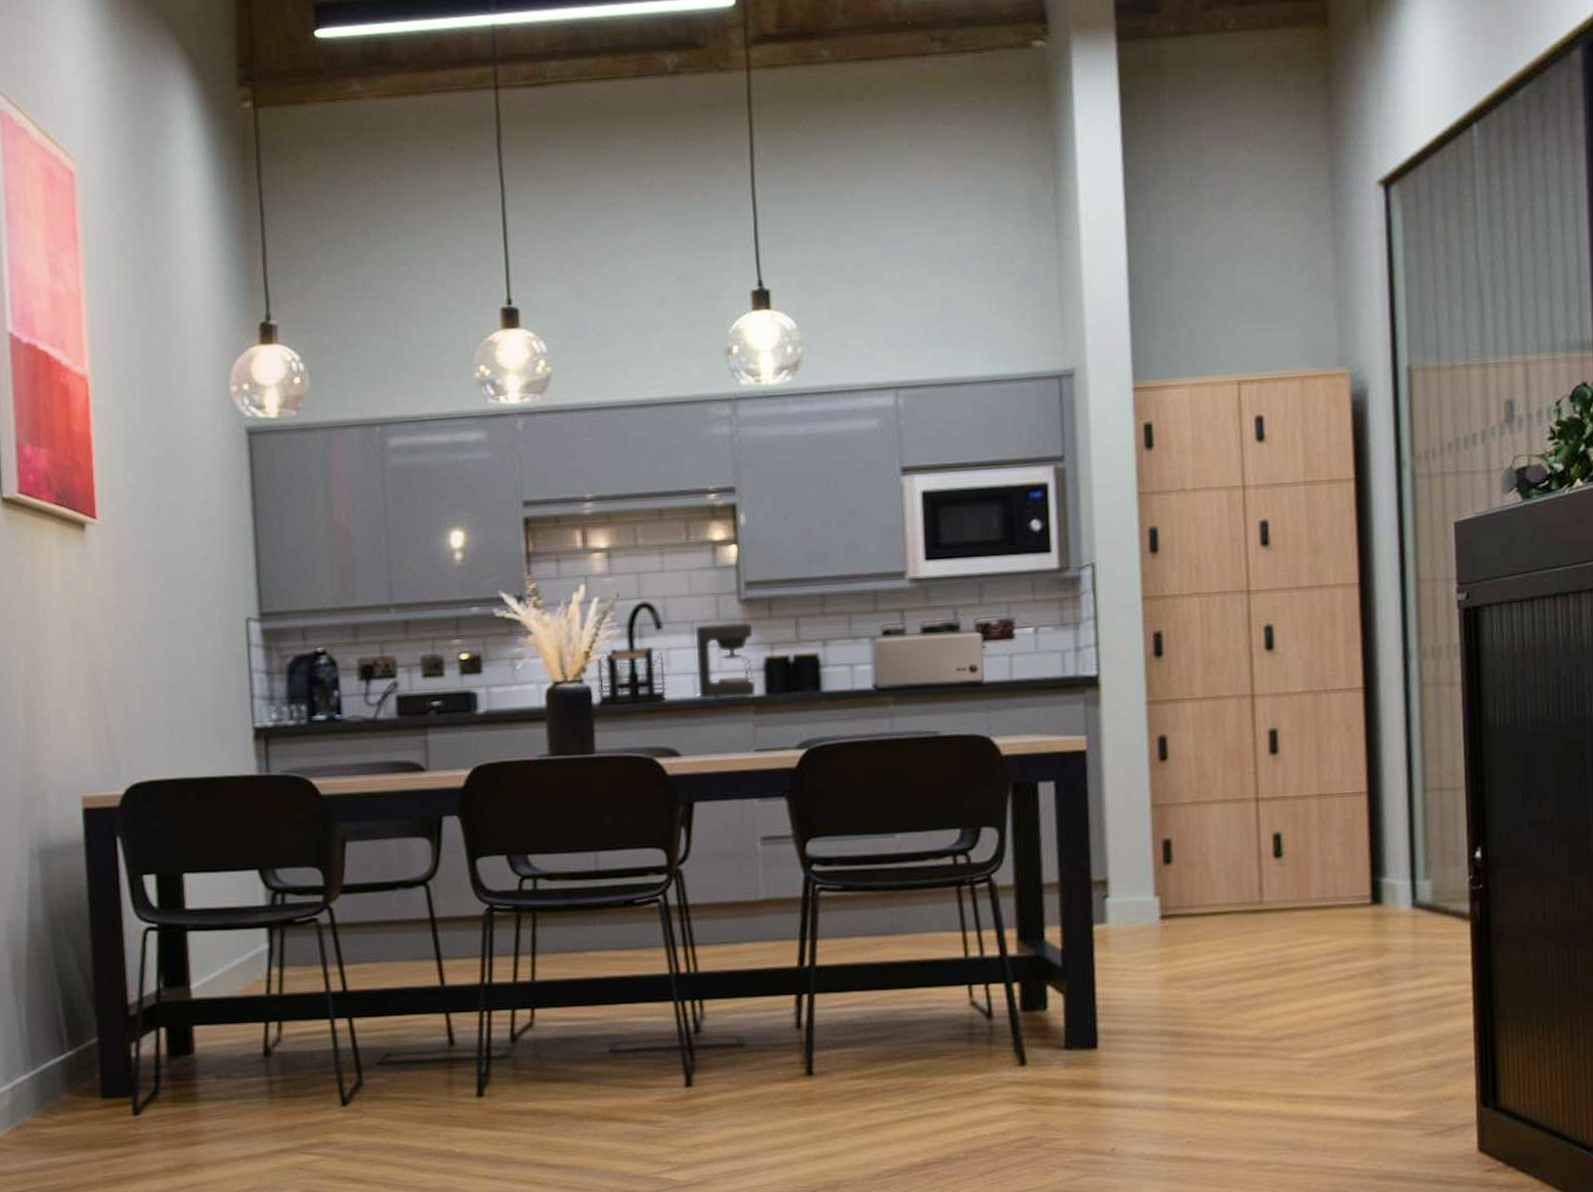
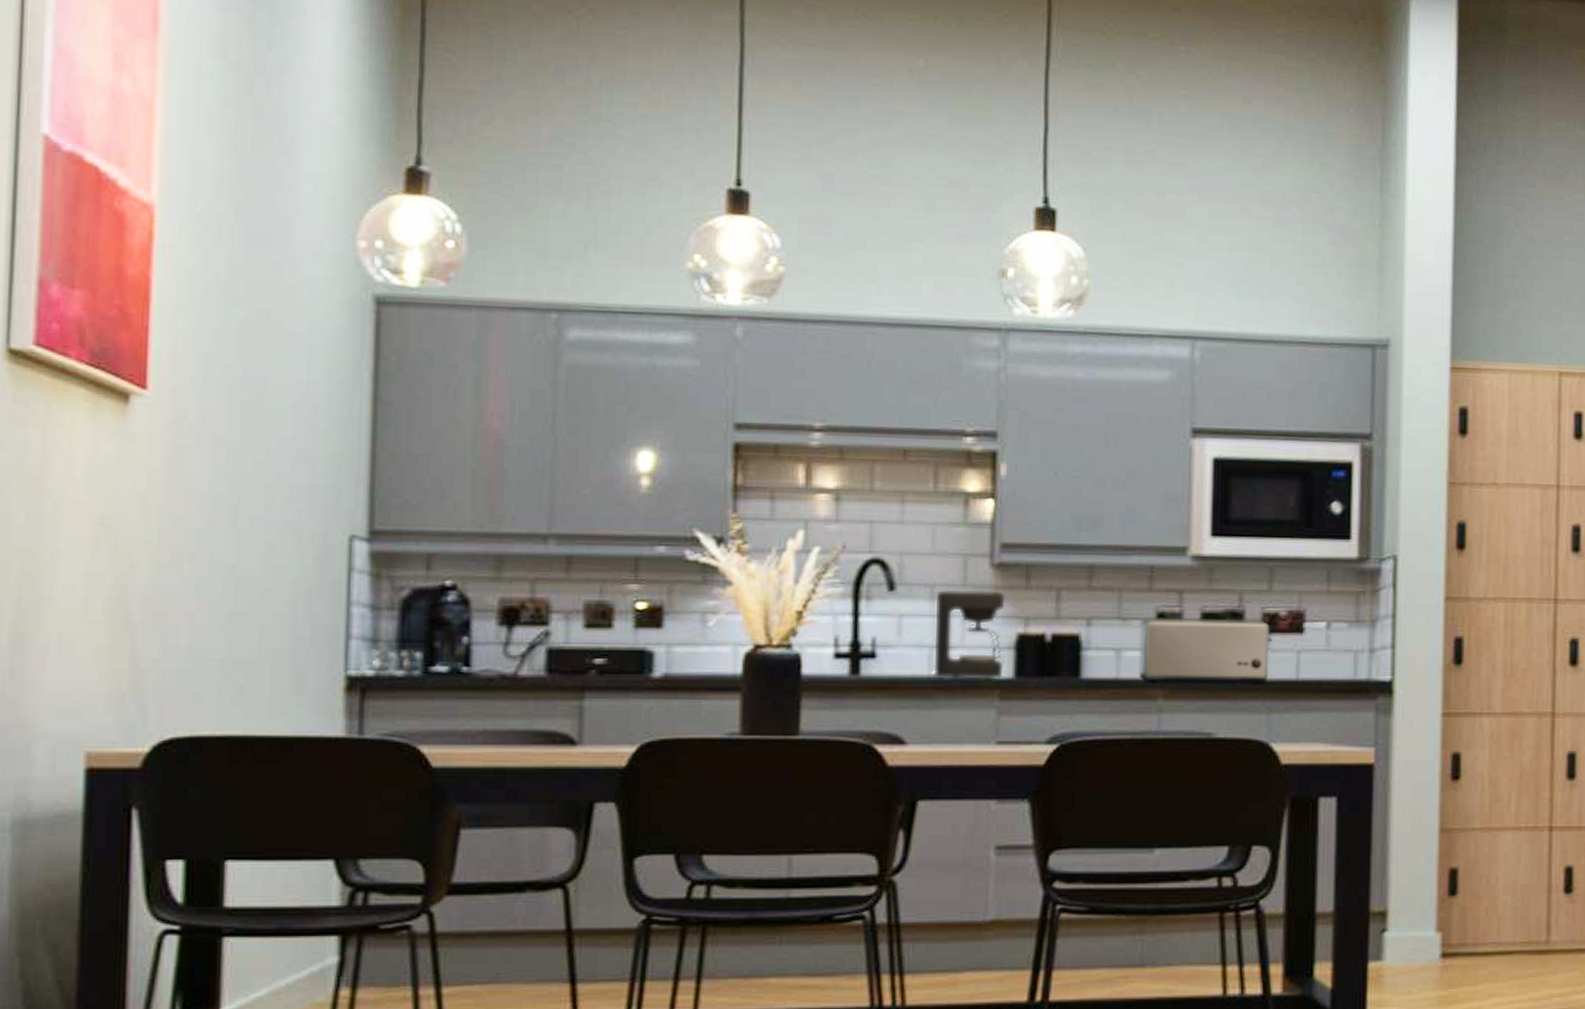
dish rack: present [596,646,666,708] -> none [809,610,895,681]

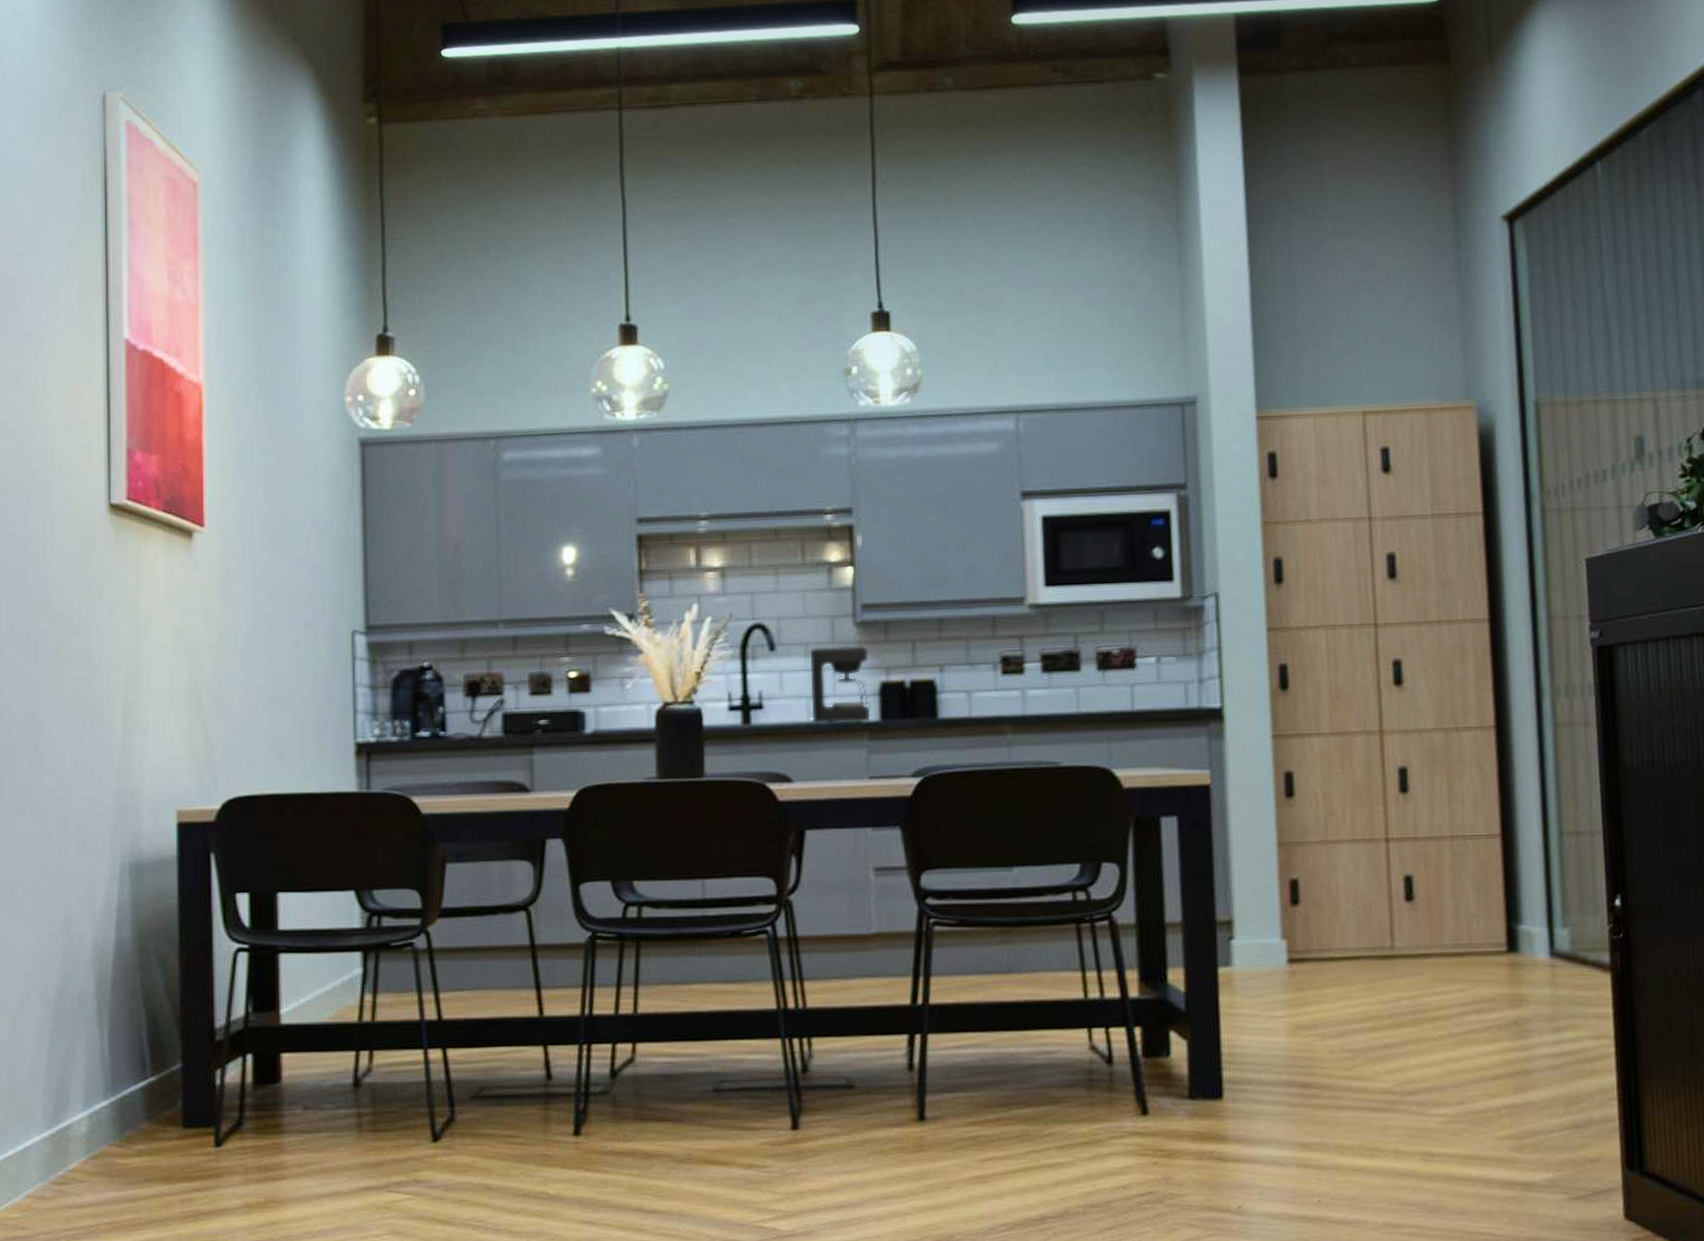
toaster: present [1139,618,1272,685] -> none [987,658,1107,720]

